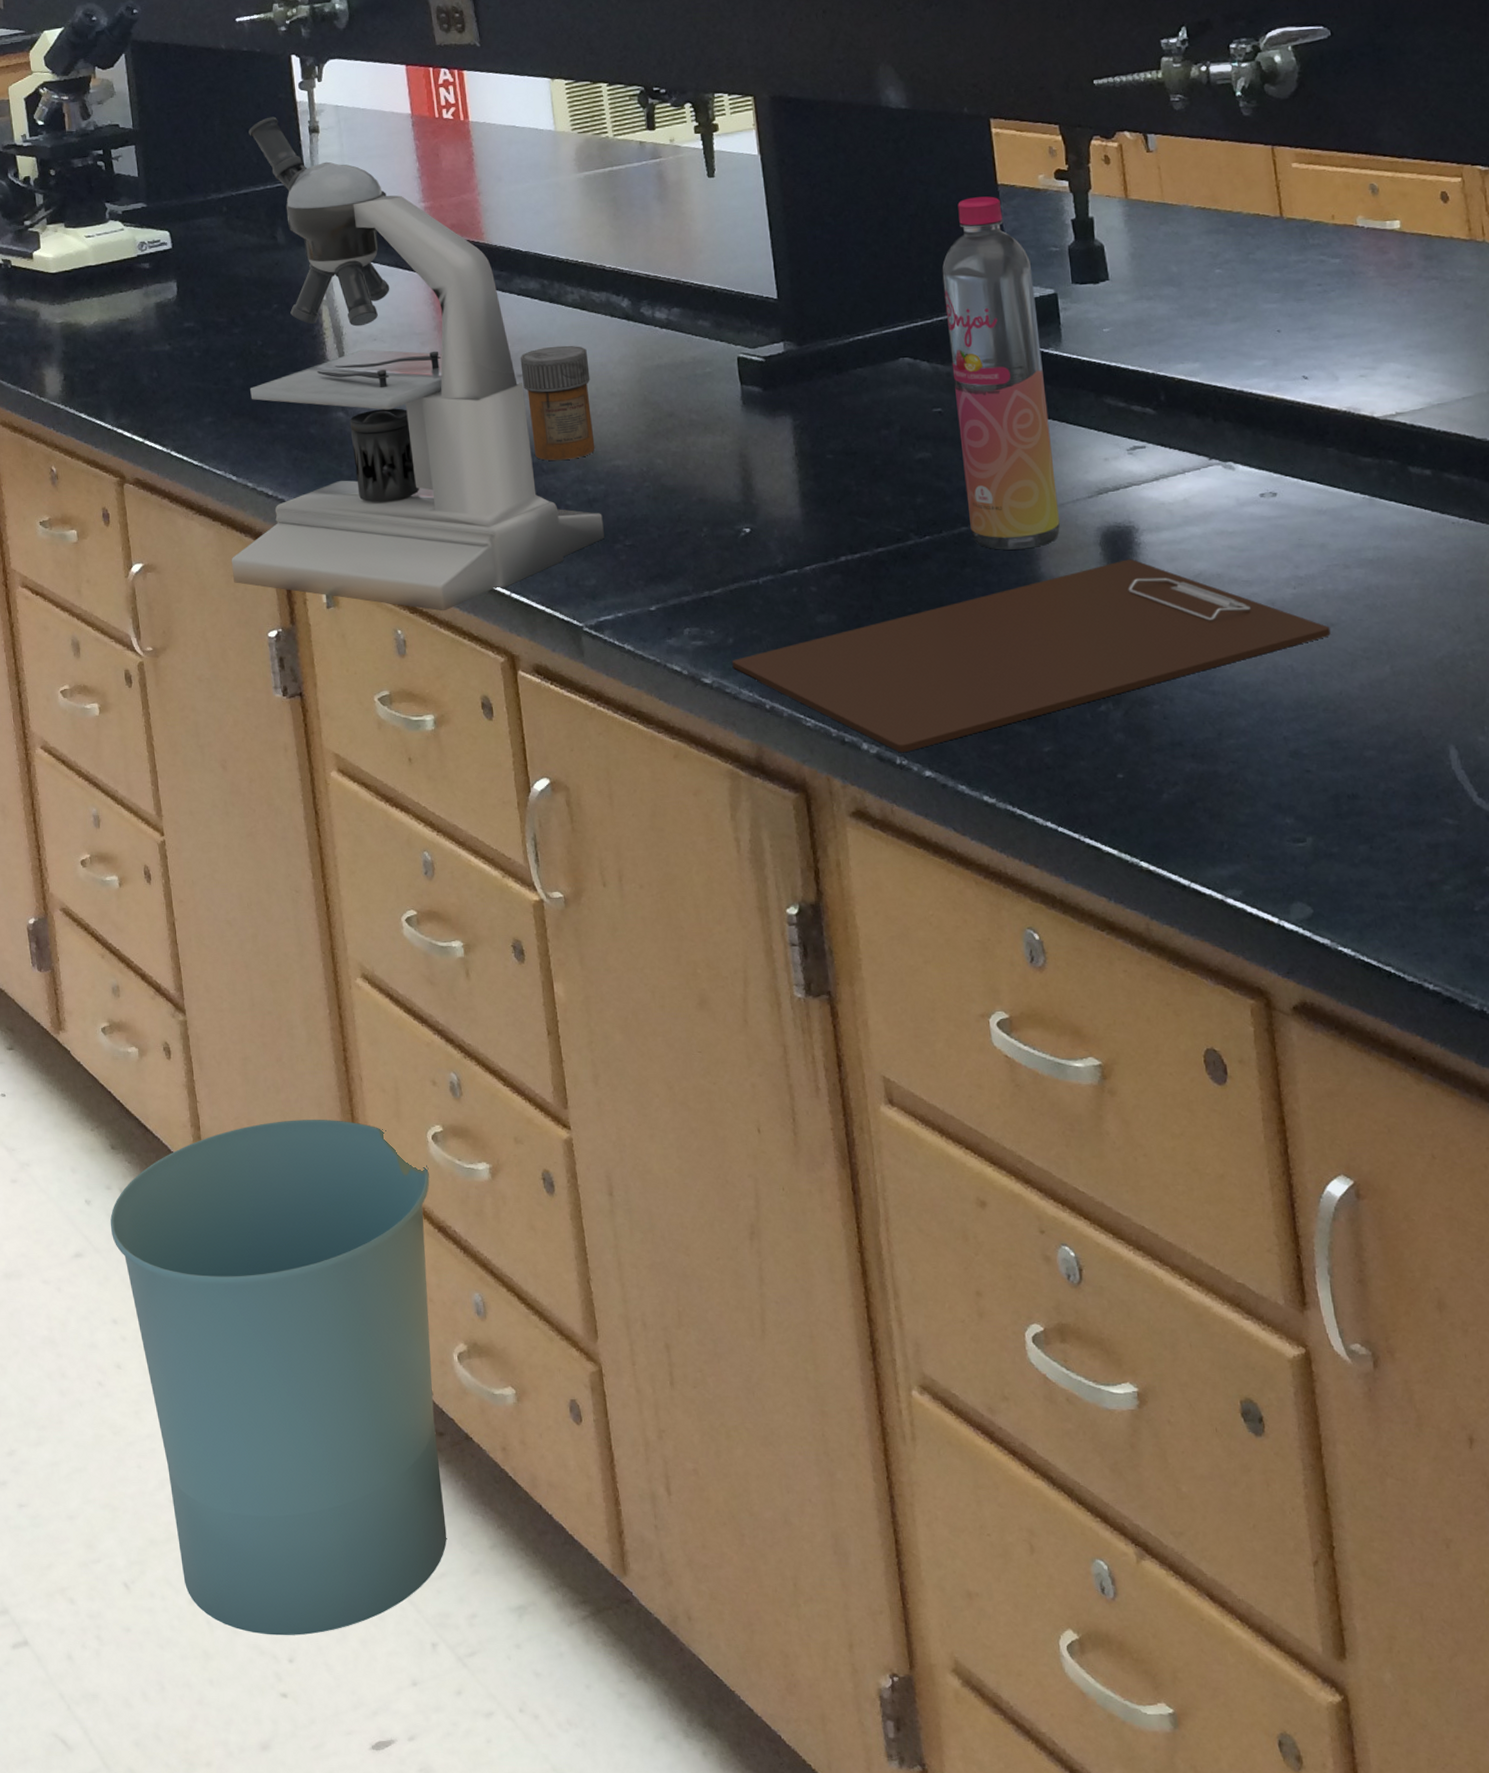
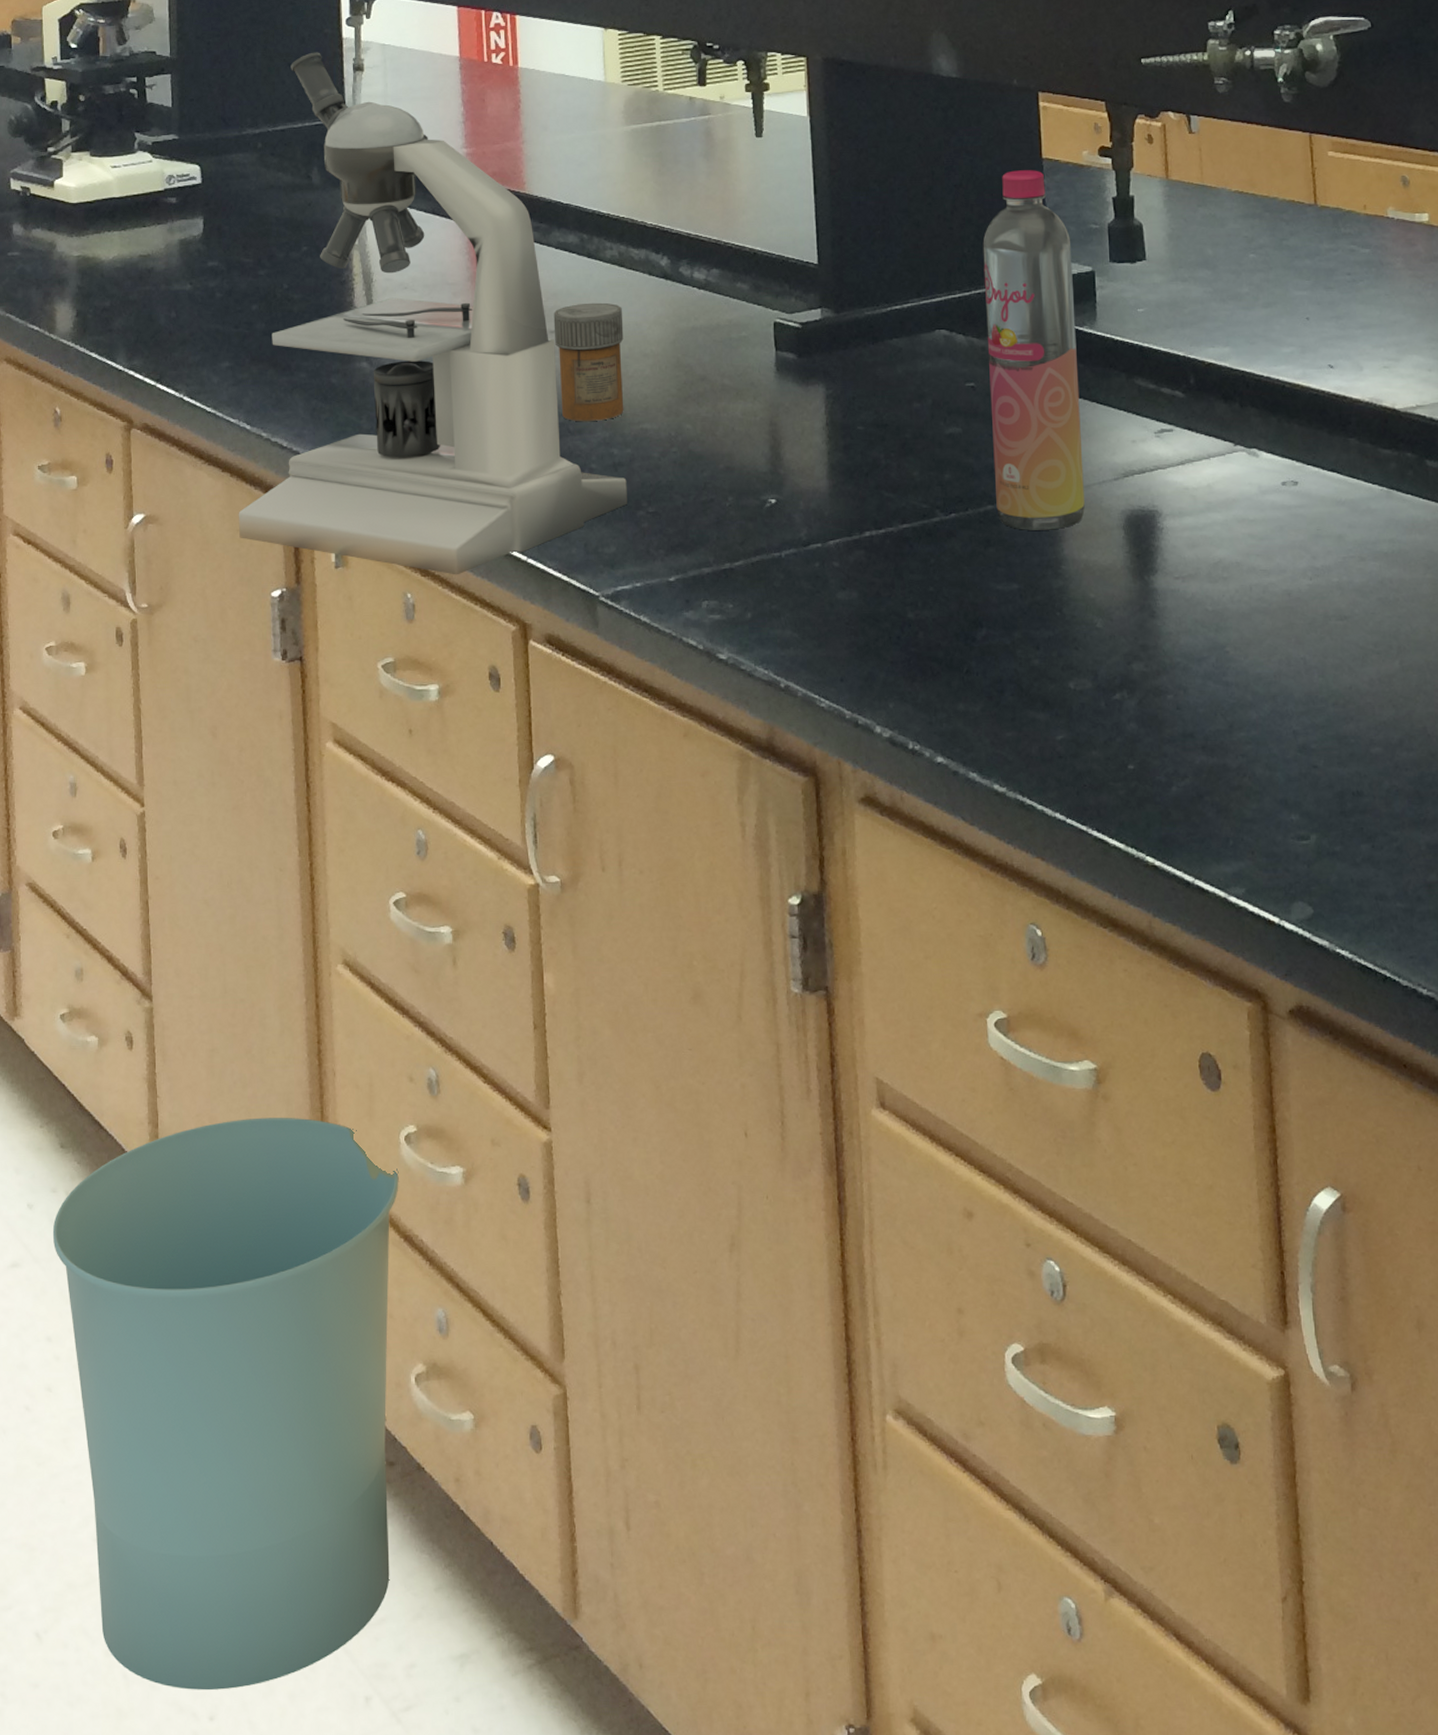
clipboard: present [732,559,1331,753] -> none [749,544,1343,738]

